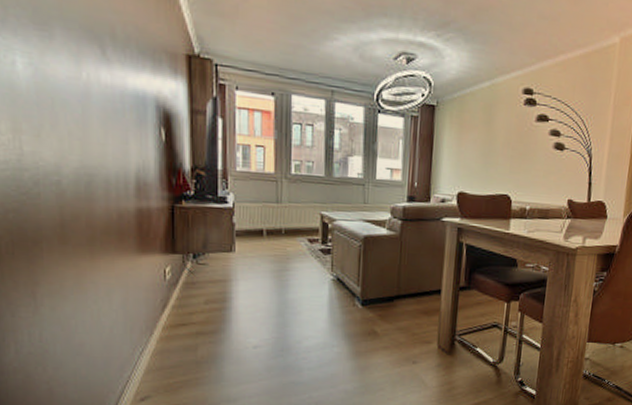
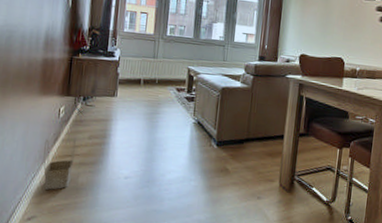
basket: none [151,303,189,365] -> present [43,138,76,190]

